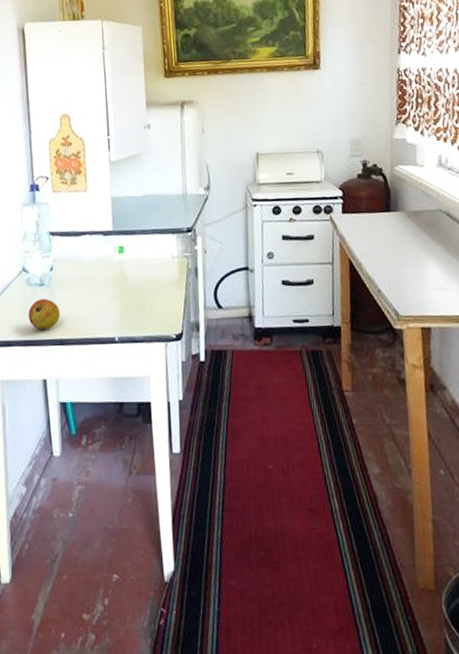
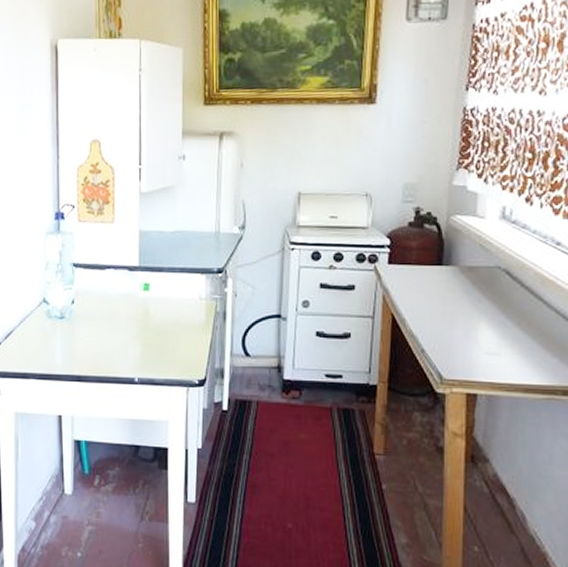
apple: present [28,298,61,330] -> none [46,332,80,364]

